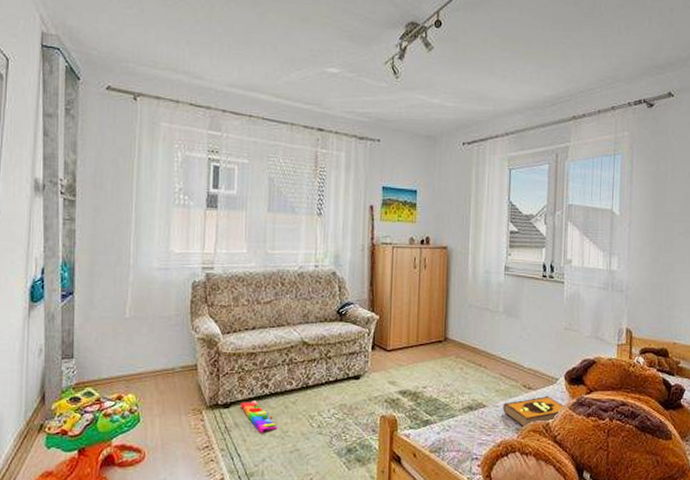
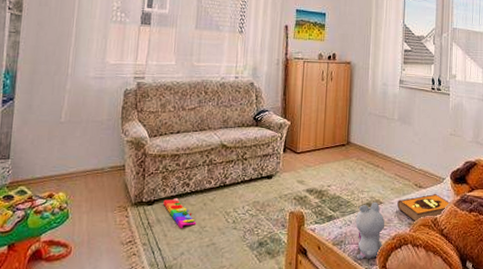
plush toy: none [455,405,489,468] -> present [355,202,385,259]

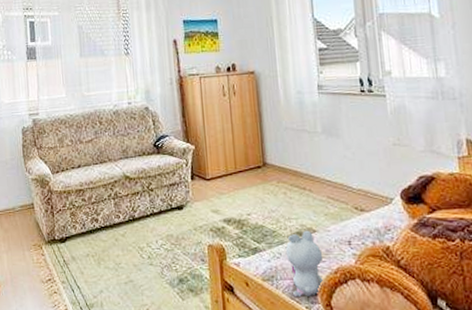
knob puzzle: present [163,198,197,229] -> none [75,235,111,266]
hardback book: present [397,193,451,224] -> none [335,217,405,254]

